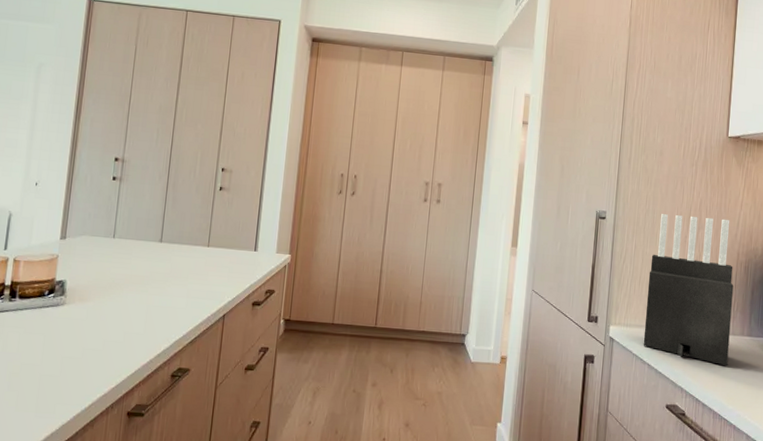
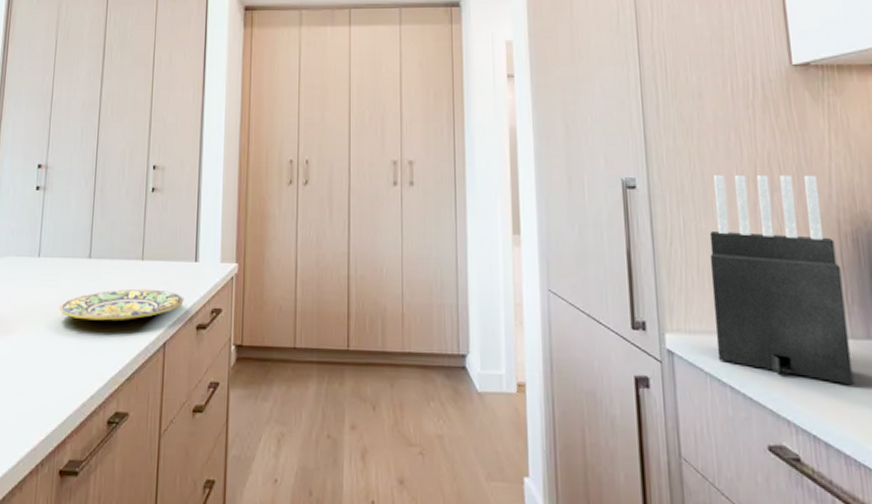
plate: none [132,269,243,296] -> present [60,288,184,322]

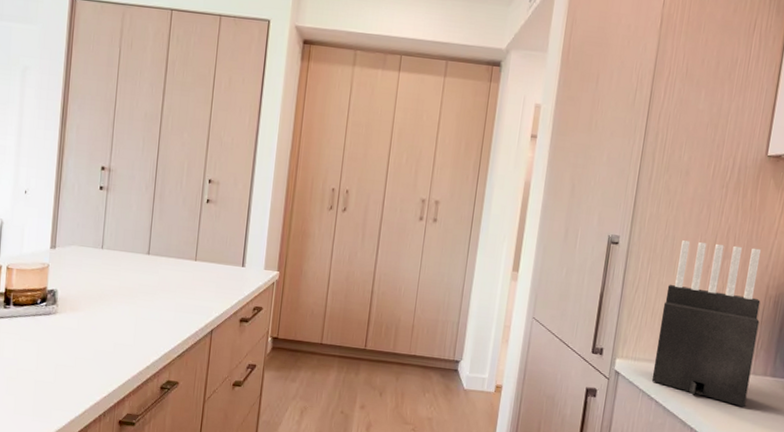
plate: present [60,288,184,322] -> none [121,283,231,310]

